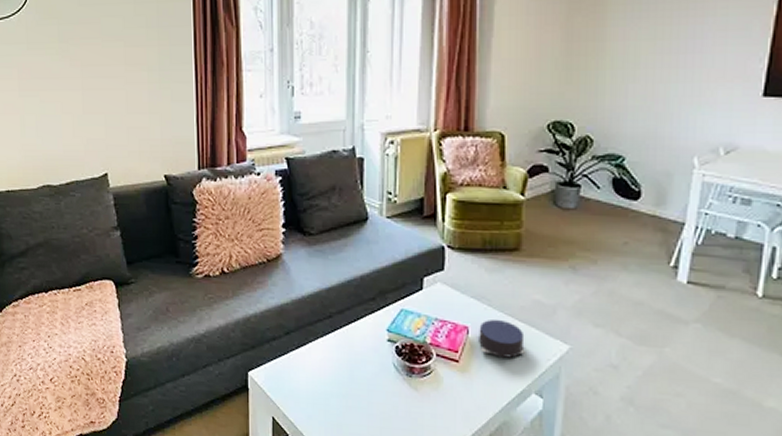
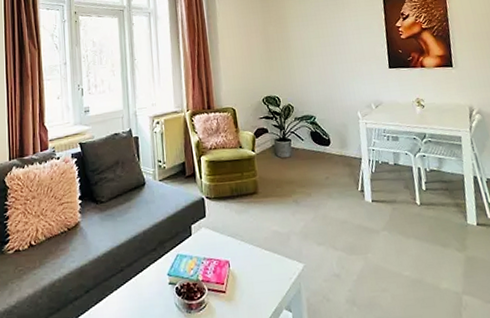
candle: present [479,319,526,358] -> none [237,251,274,283]

